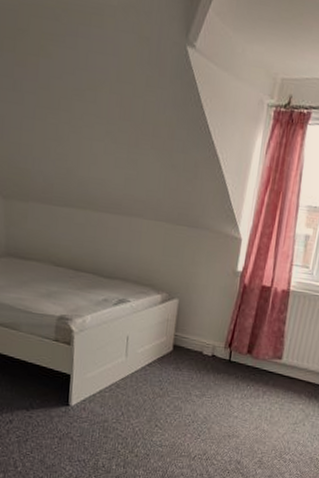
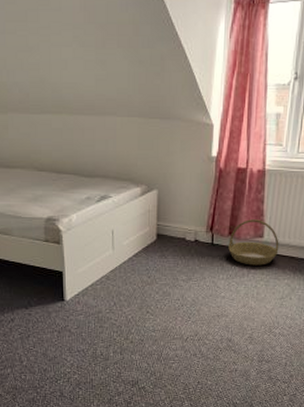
basket: none [245,339,298,388] -> present [228,219,279,266]

